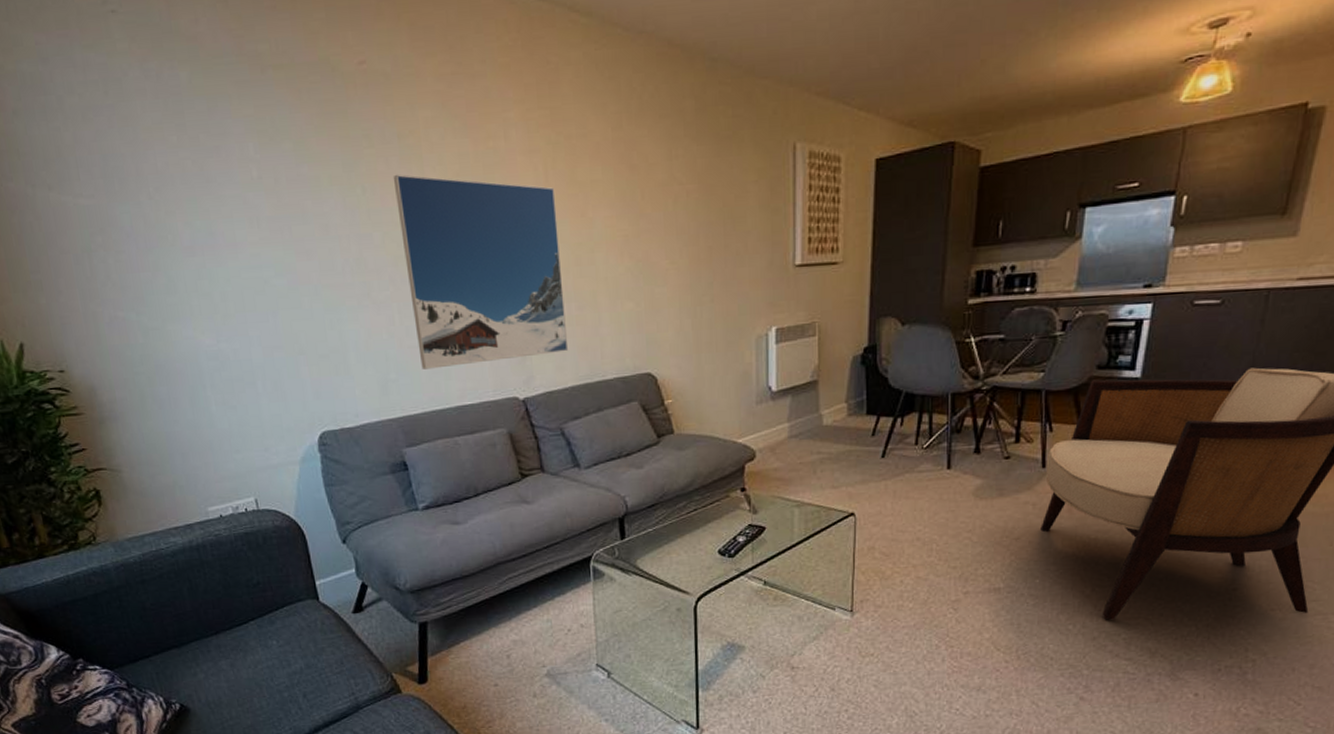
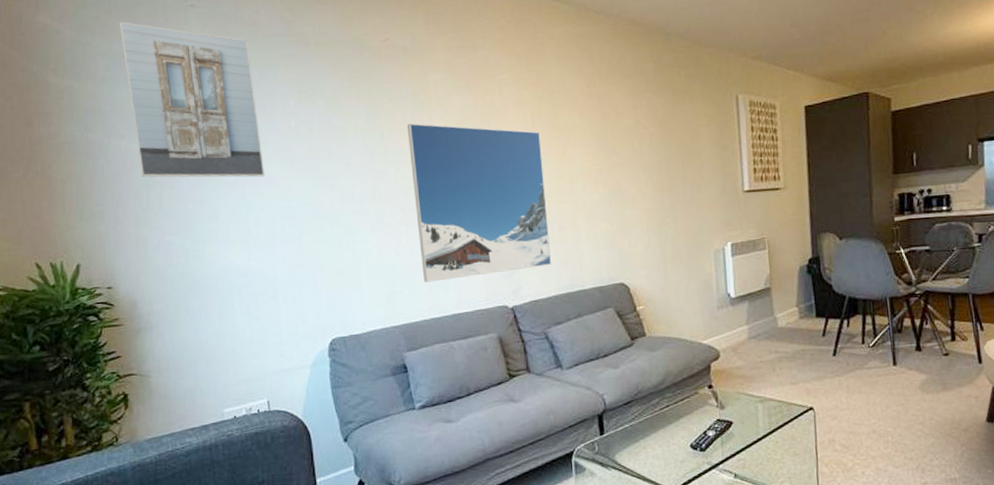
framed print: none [23,32,228,241] -> present [119,21,265,178]

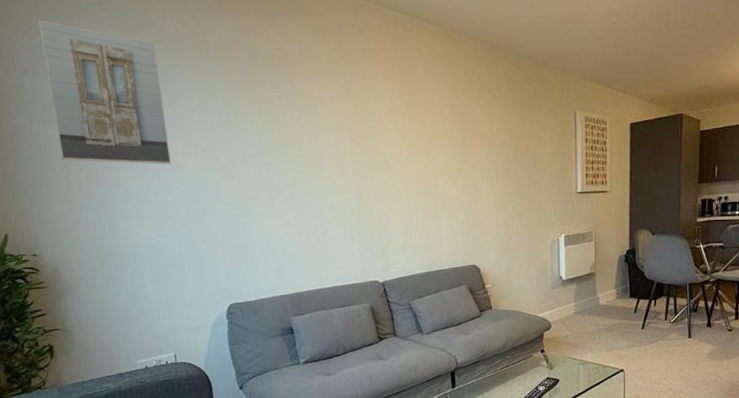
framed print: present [406,123,552,282] -> none [295,123,417,259]

